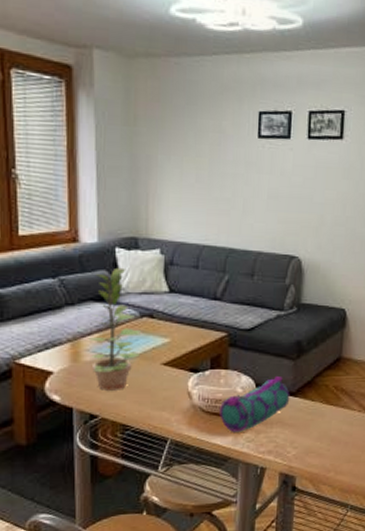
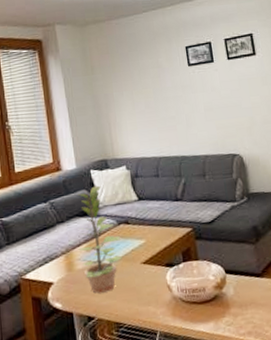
pencil case: present [220,377,290,433] -> none [197,260,258,319]

